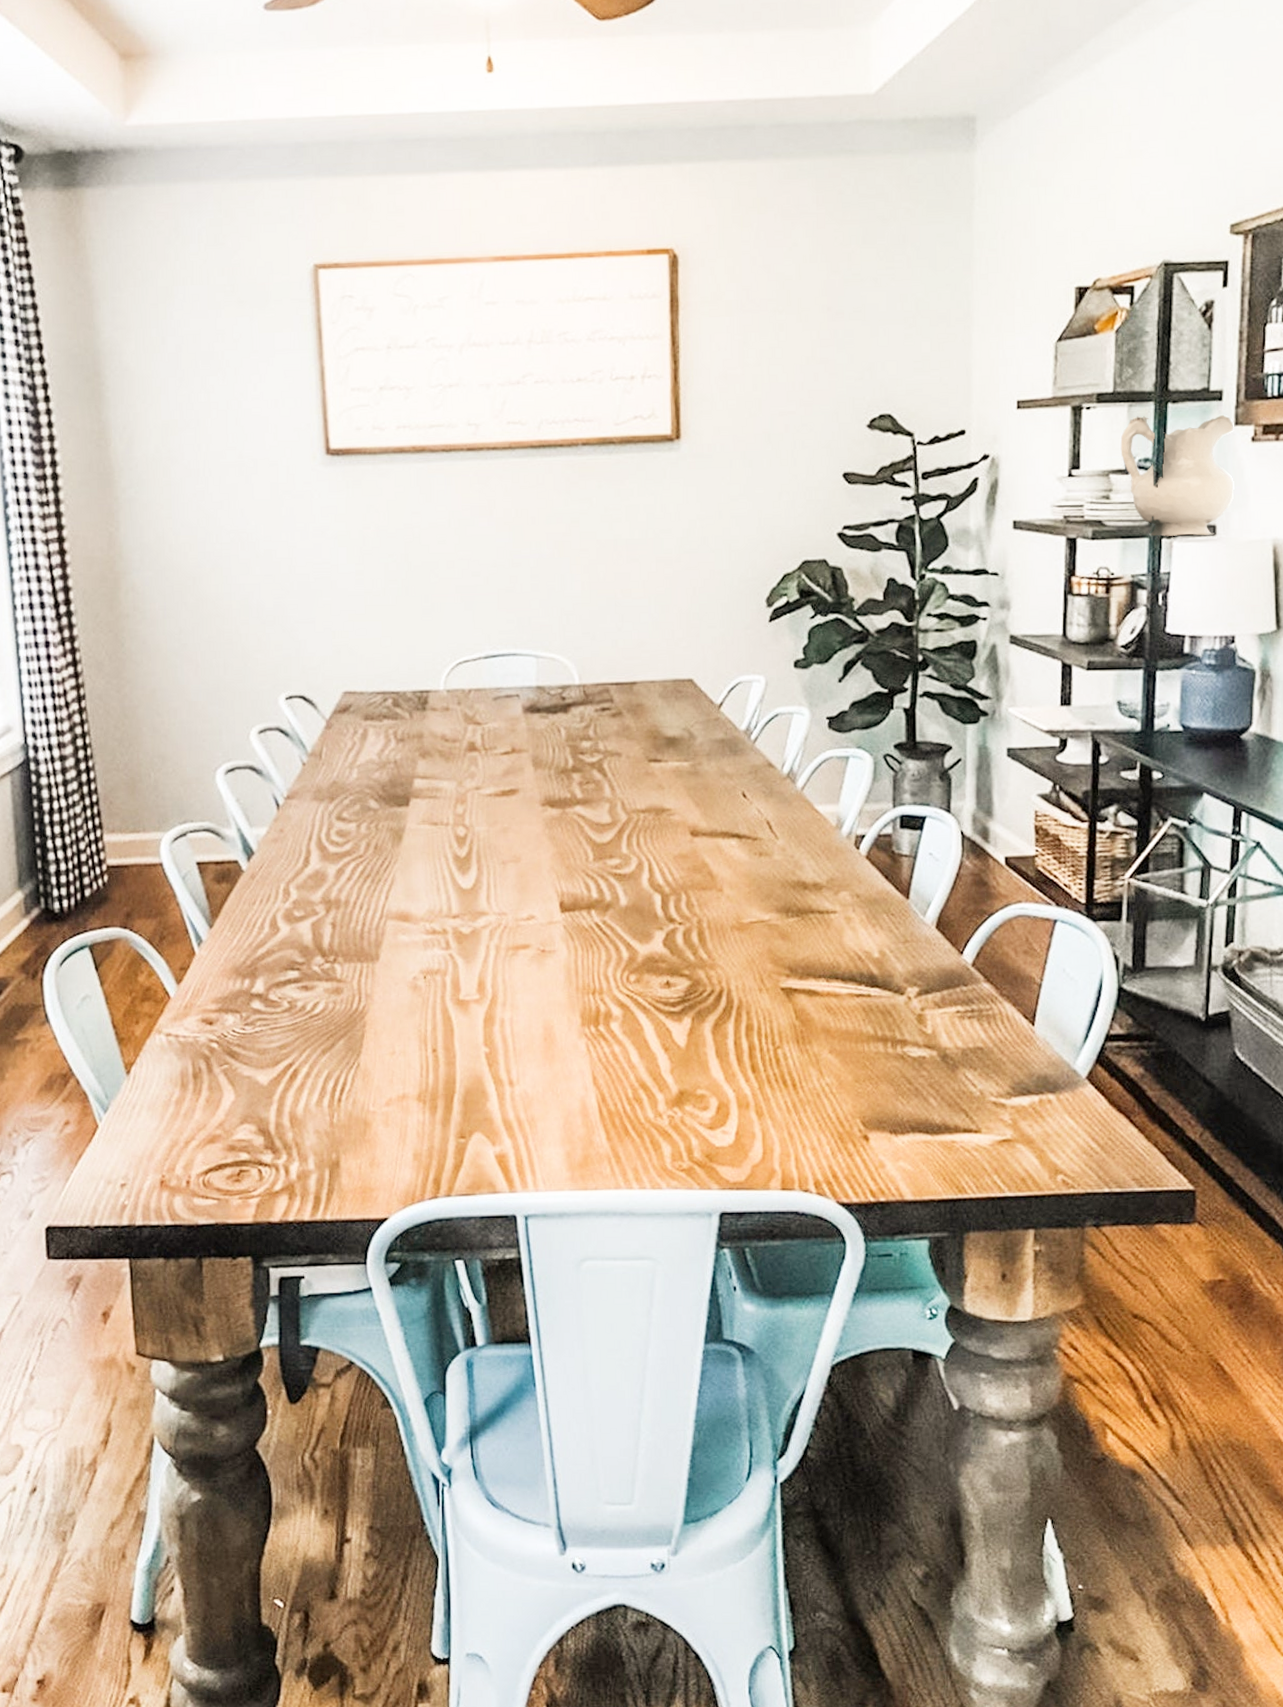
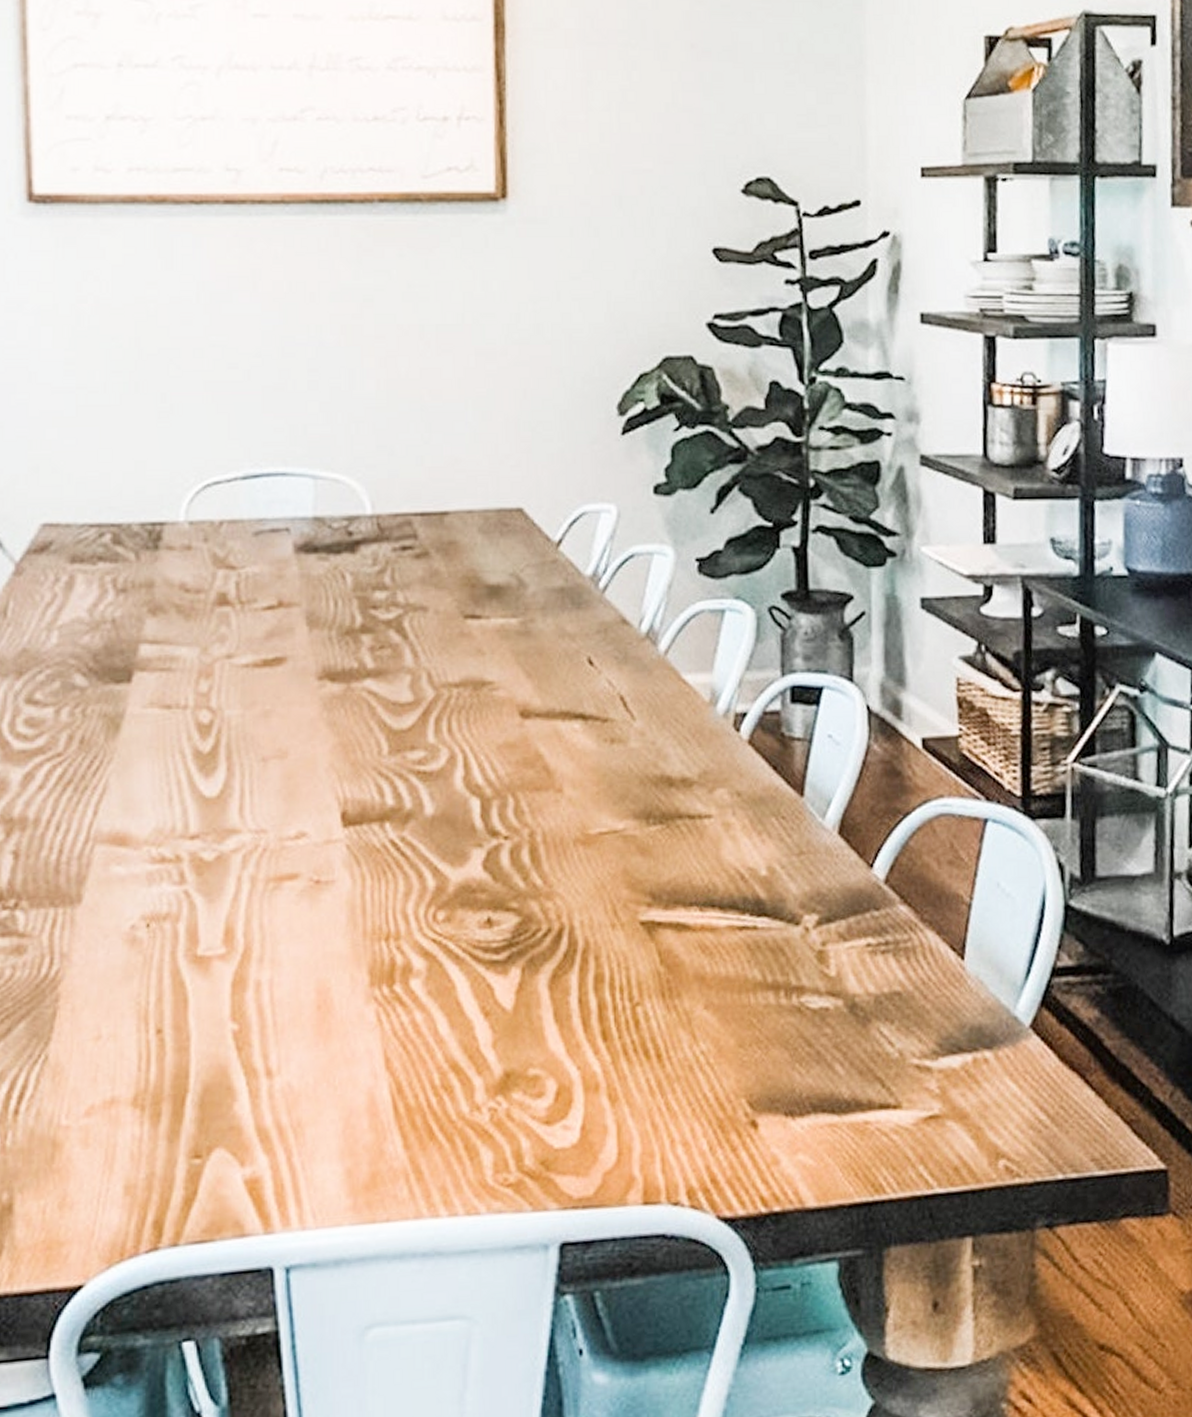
ceramic pitcher: present [1120,414,1233,537] -> none [1043,191,1174,336]

